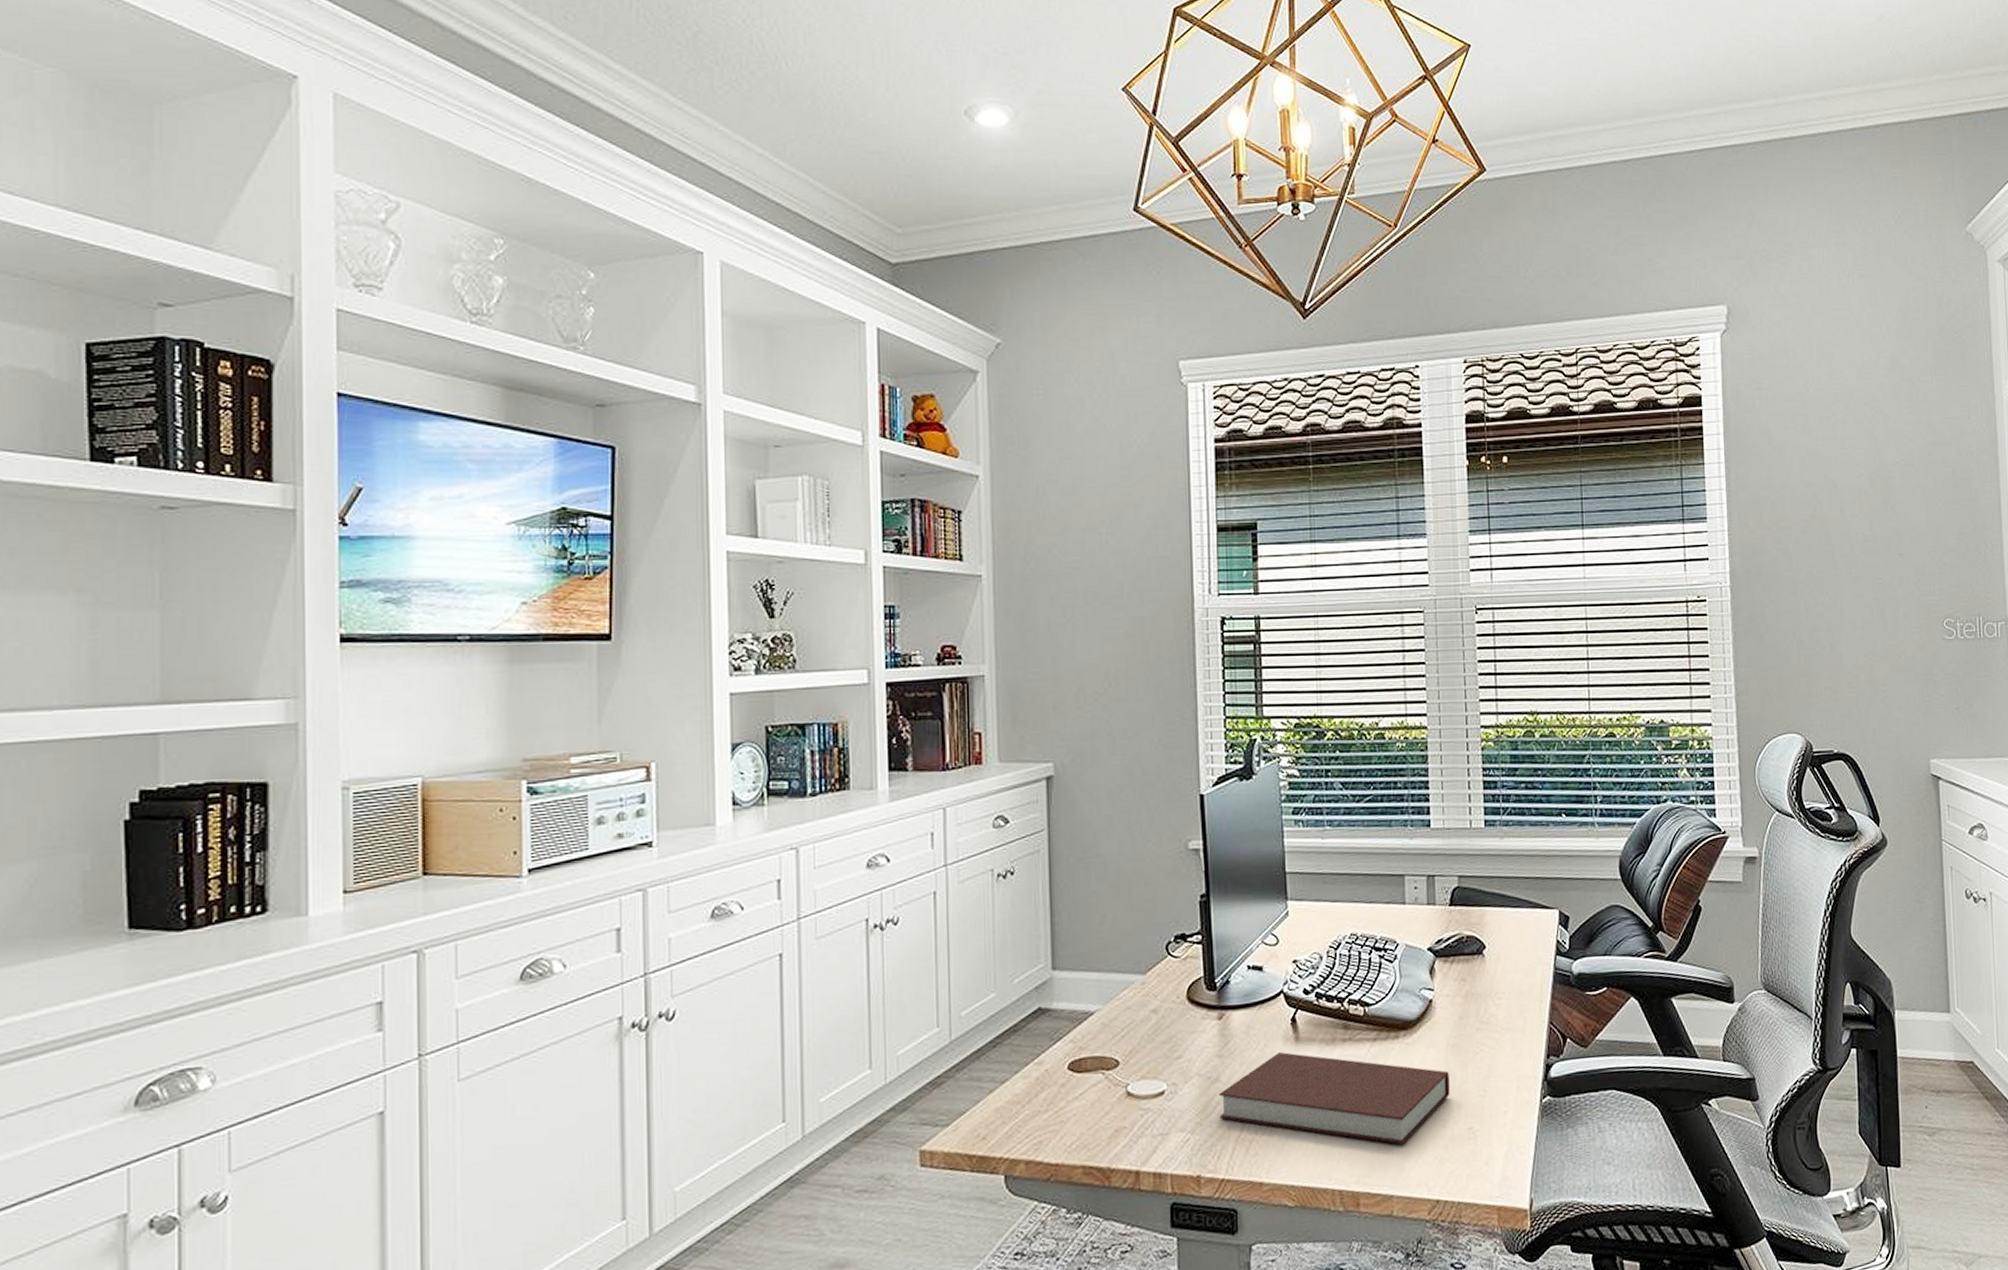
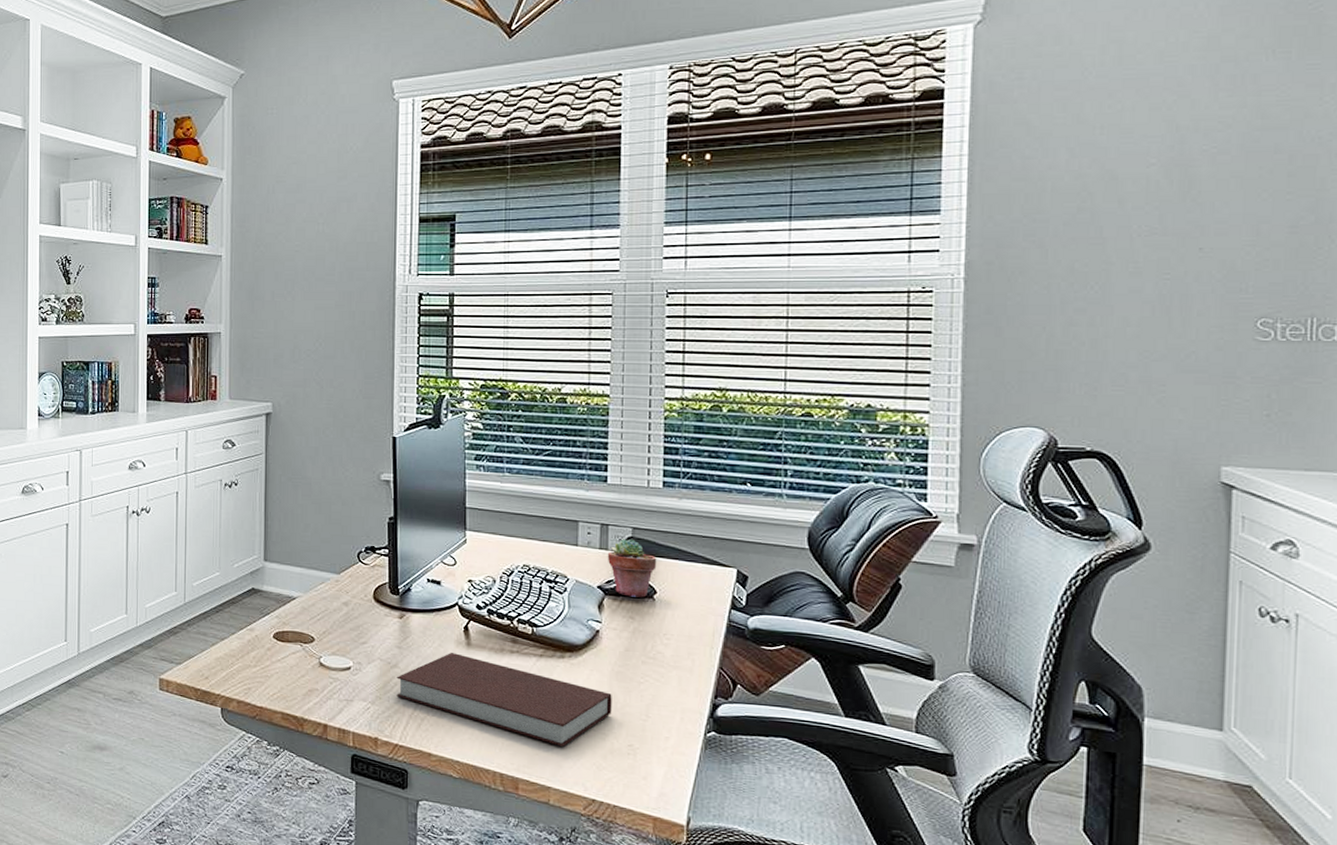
potted succulent: none [1435,889,1484,956] -> present [607,539,657,598]

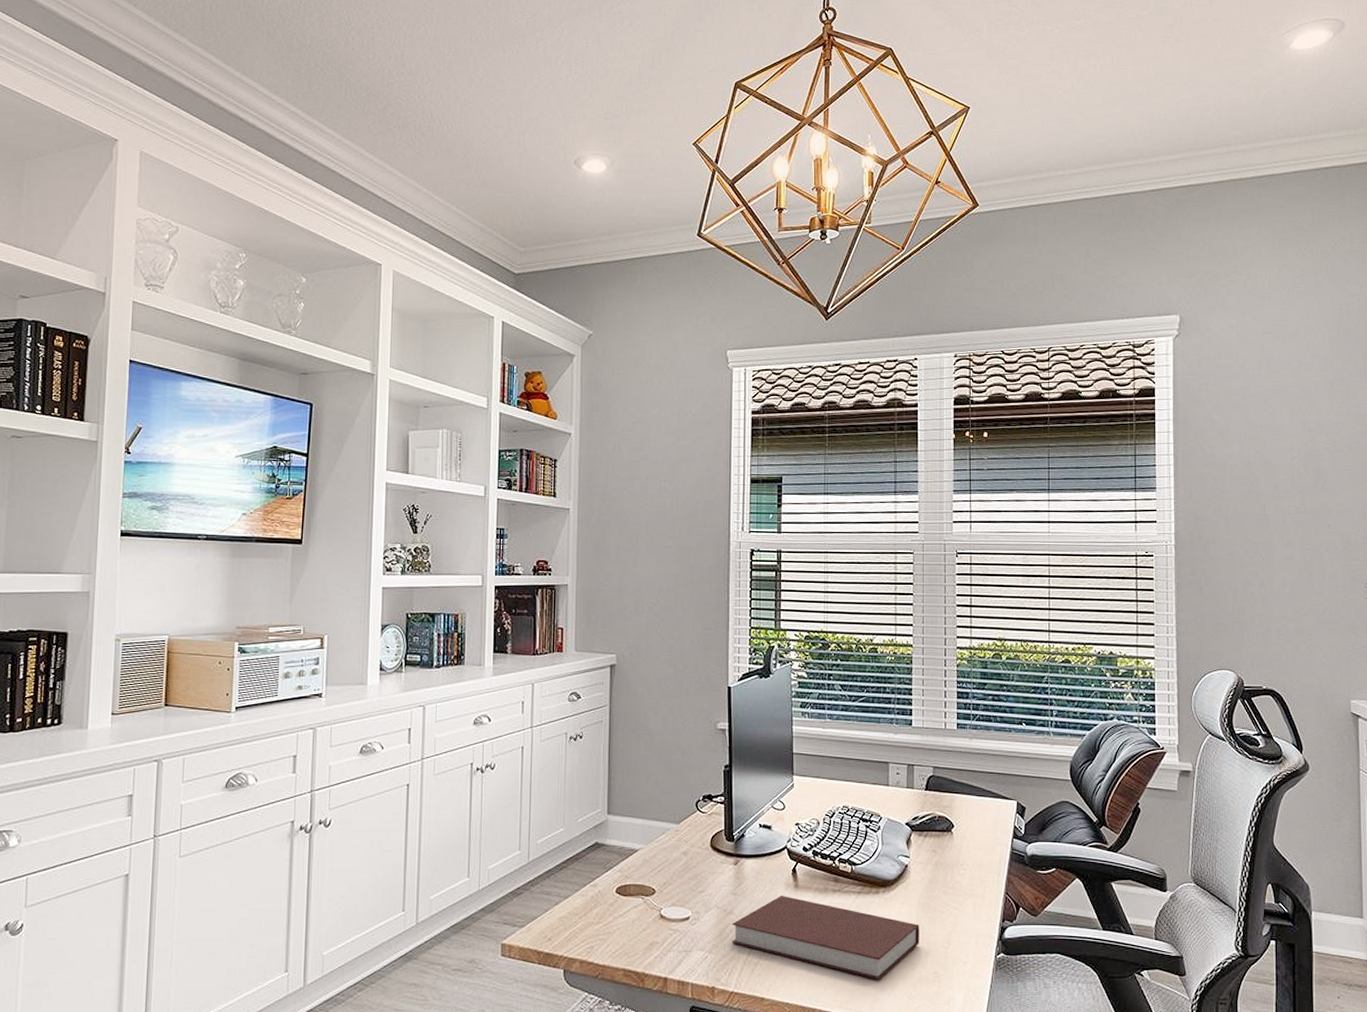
potted succulent: present [607,539,657,598] -> none [913,778,953,832]

